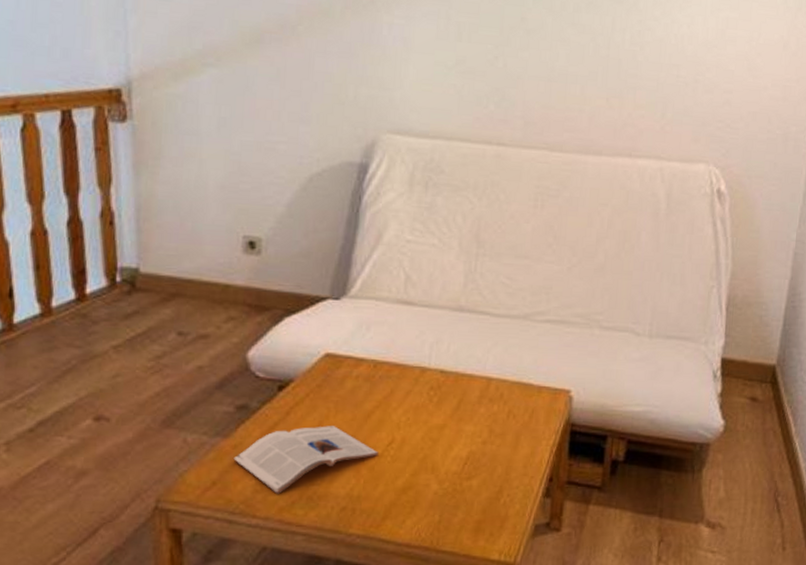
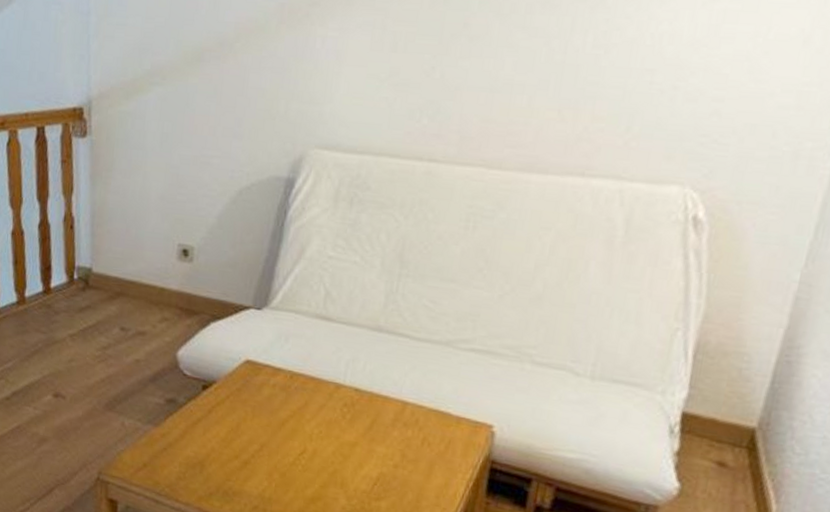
magazine: present [233,426,379,494] -> none [162,426,291,484]

